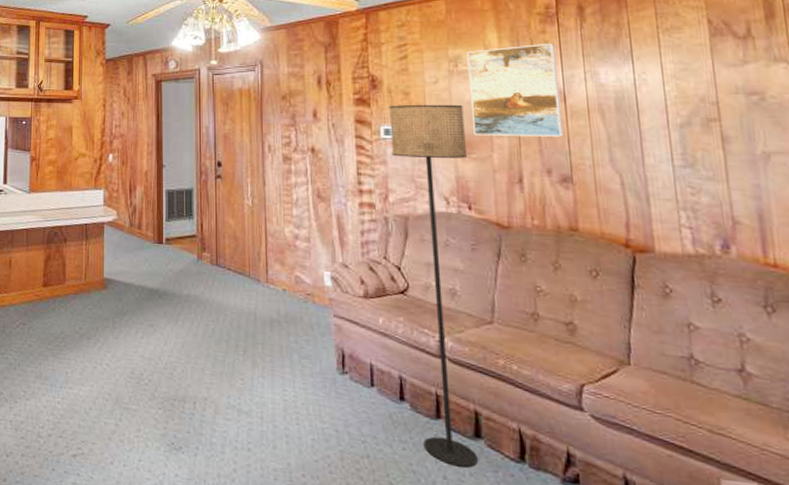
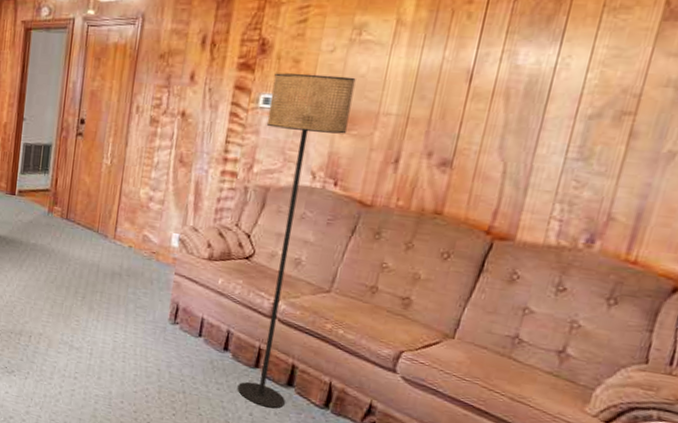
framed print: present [467,42,564,137] -> none [360,15,479,120]

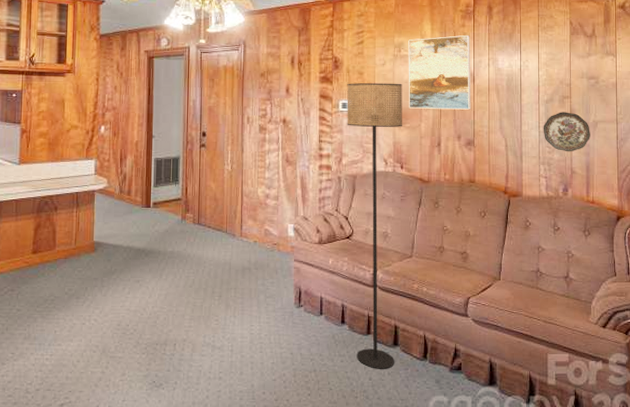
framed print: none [360,15,479,120] -> present [408,34,471,110]
decorative plate: none [572,133,659,192] -> present [543,112,590,152]

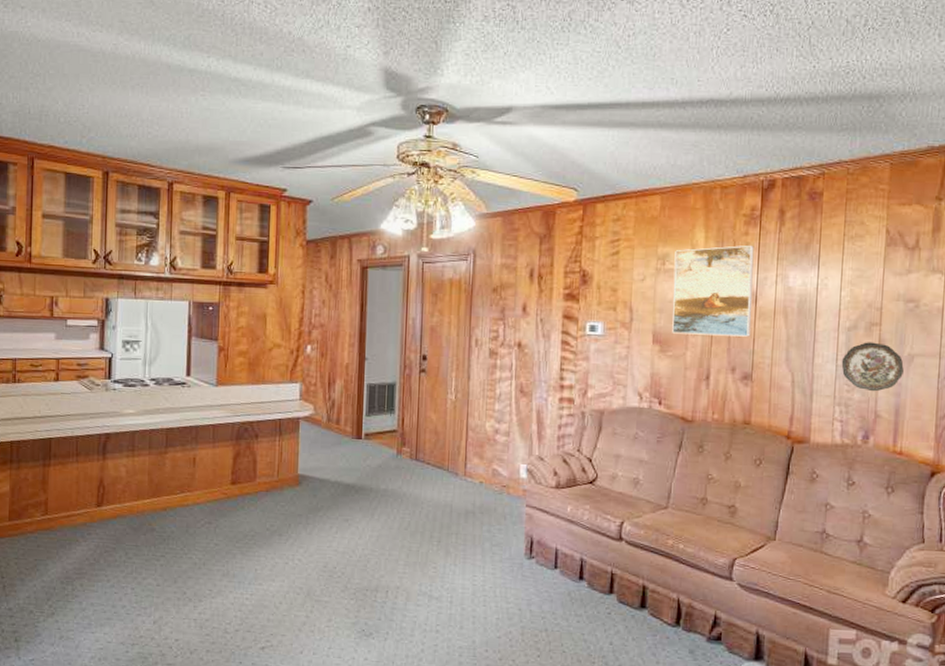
floor lamp: present [347,82,403,369] -> none [594,301,665,634]

